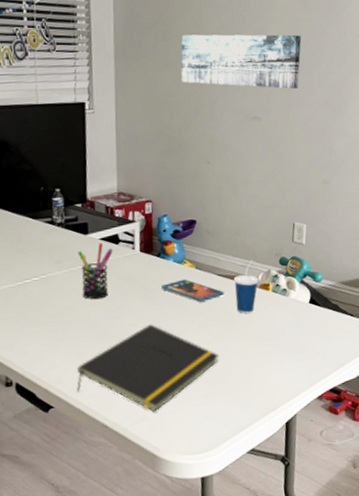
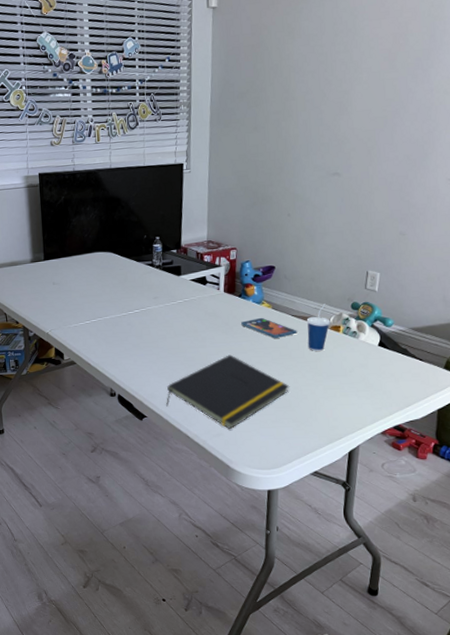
pen holder: present [77,242,113,300] -> none [171,283,201,331]
wall art: present [181,34,302,89] -> none [267,94,386,146]

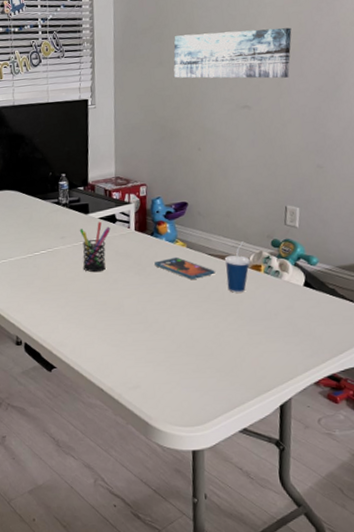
notepad: present [166,355,290,430] -> none [77,298,211,382]
pen holder: none [171,283,201,331] -> present [79,221,111,273]
wall art: none [267,94,386,146] -> present [173,27,292,79]

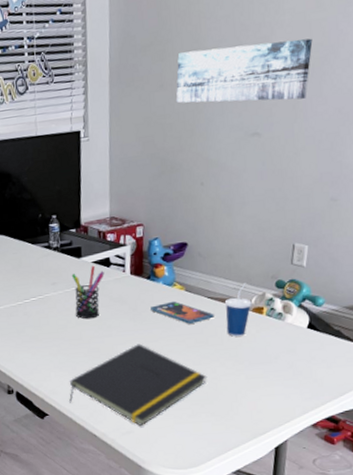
notepad: none [77,298,211,382] -> present [69,344,207,427]

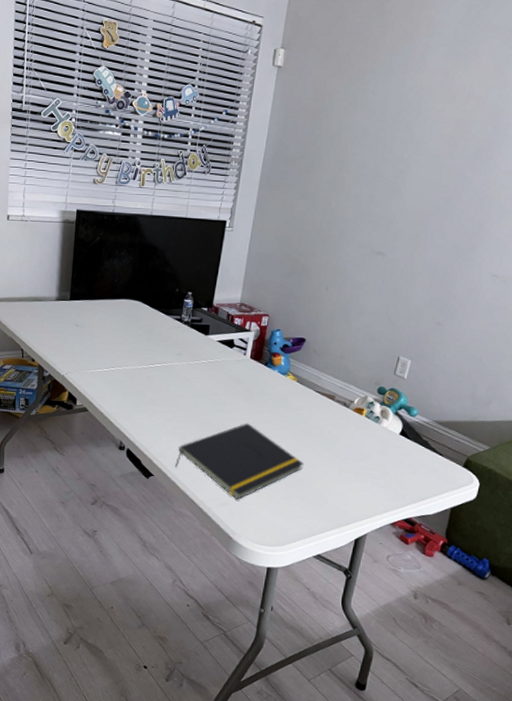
pen holder: present [71,265,104,319] -> none [194,344,227,393]
smartphone: present [151,301,215,324] -> none [263,389,320,413]
wall art: present [176,38,313,103] -> none [315,170,441,231]
cup: present [224,283,252,337] -> none [328,384,355,432]

